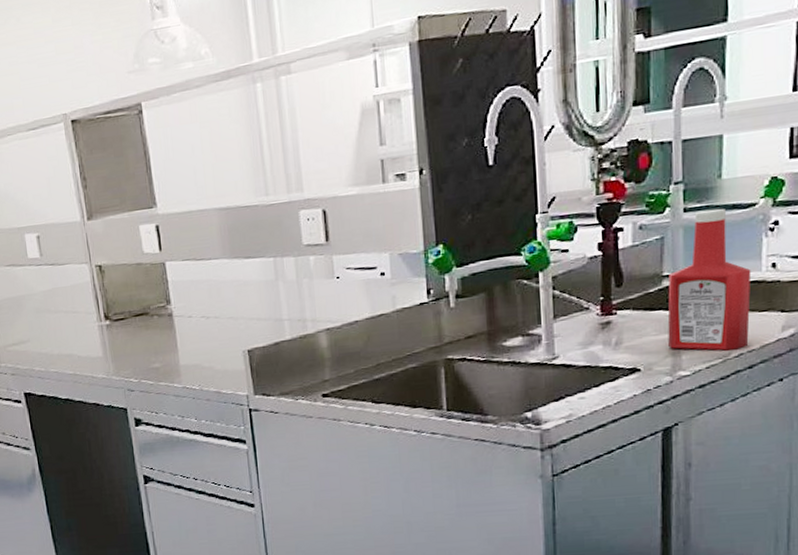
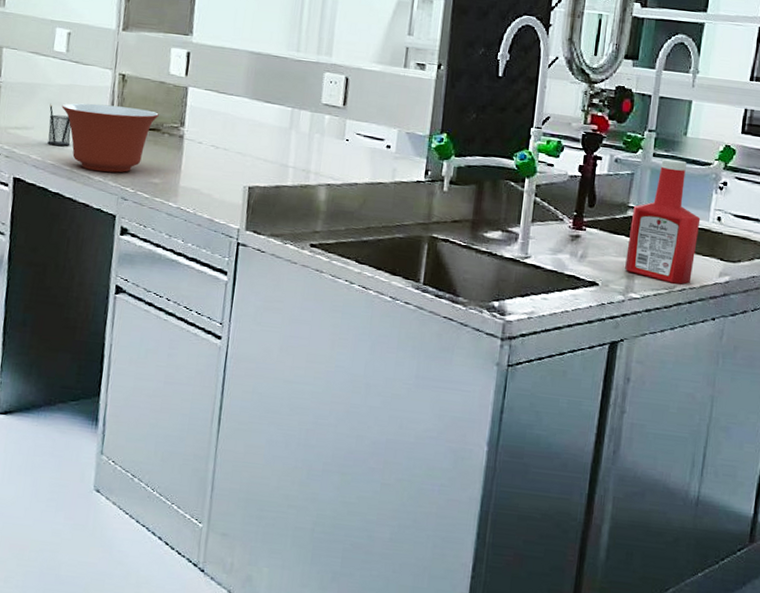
pencil holder: none [38,312,68,354] -> present [47,103,71,146]
mixing bowl: none [50,295,144,370] -> present [61,103,159,173]

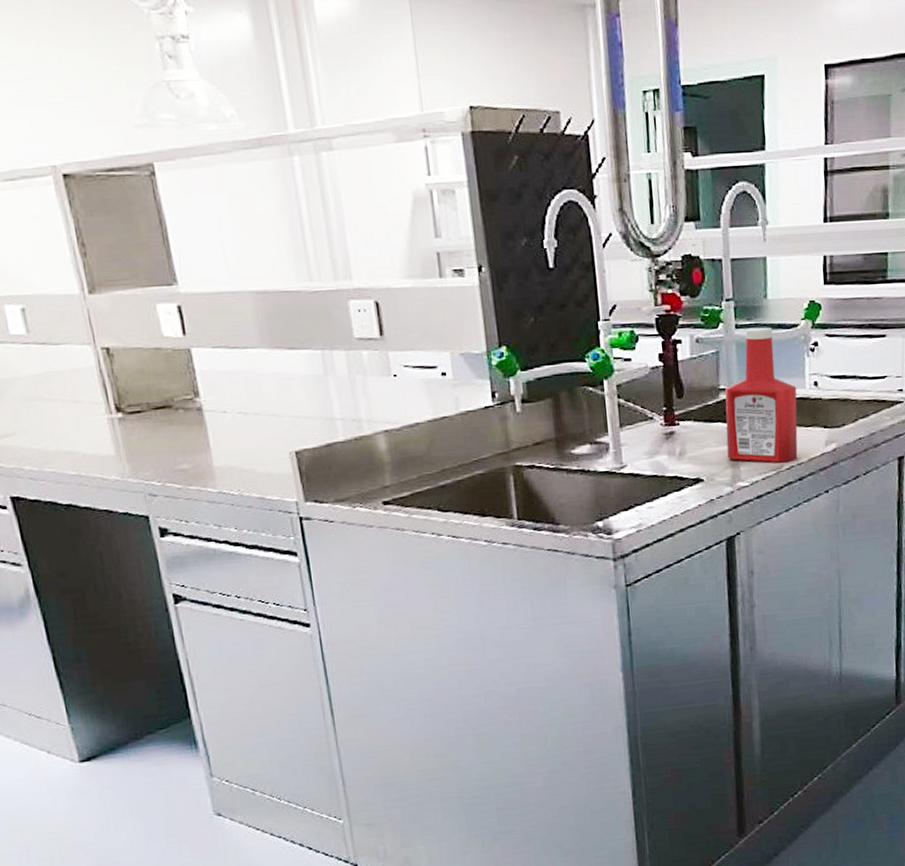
pencil holder: present [47,103,71,146] -> none [26,400,68,450]
mixing bowl: present [61,103,159,173] -> none [42,385,165,470]

